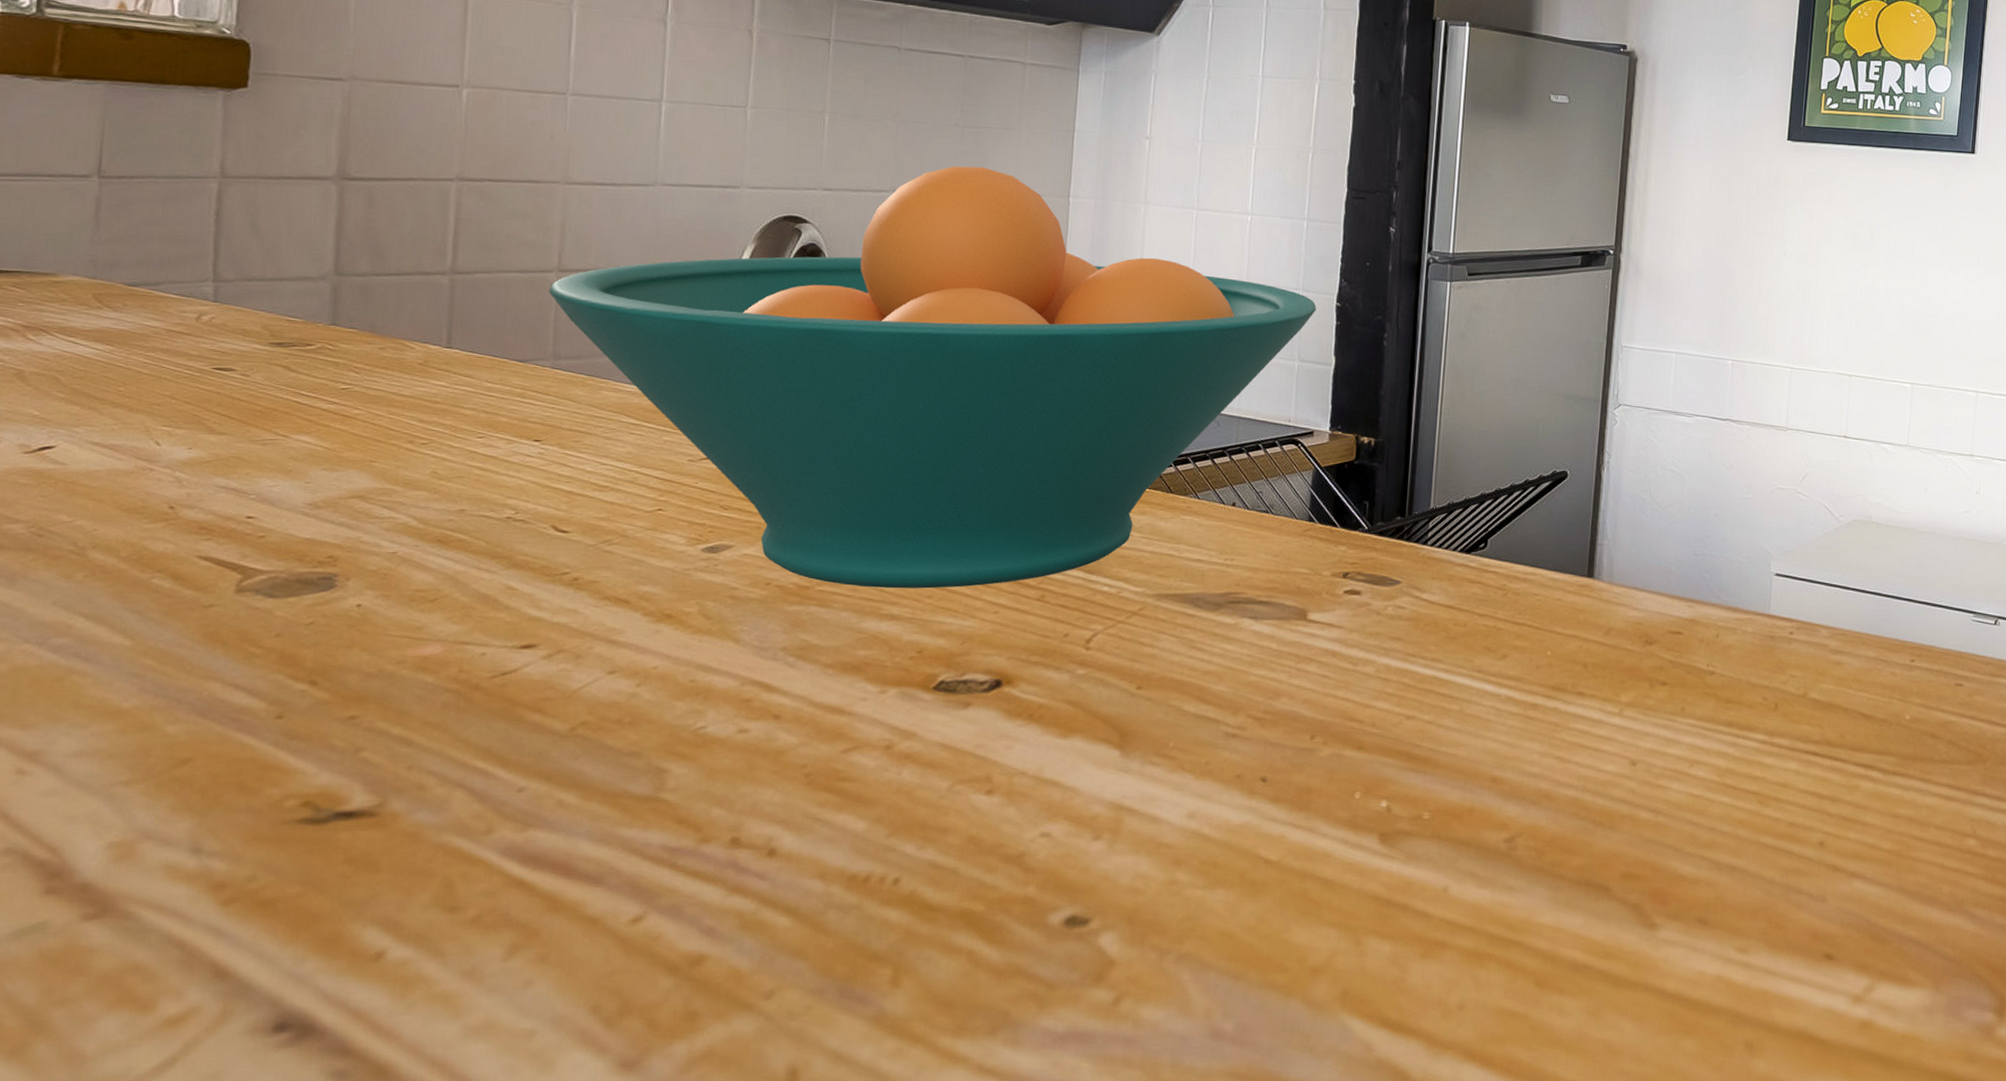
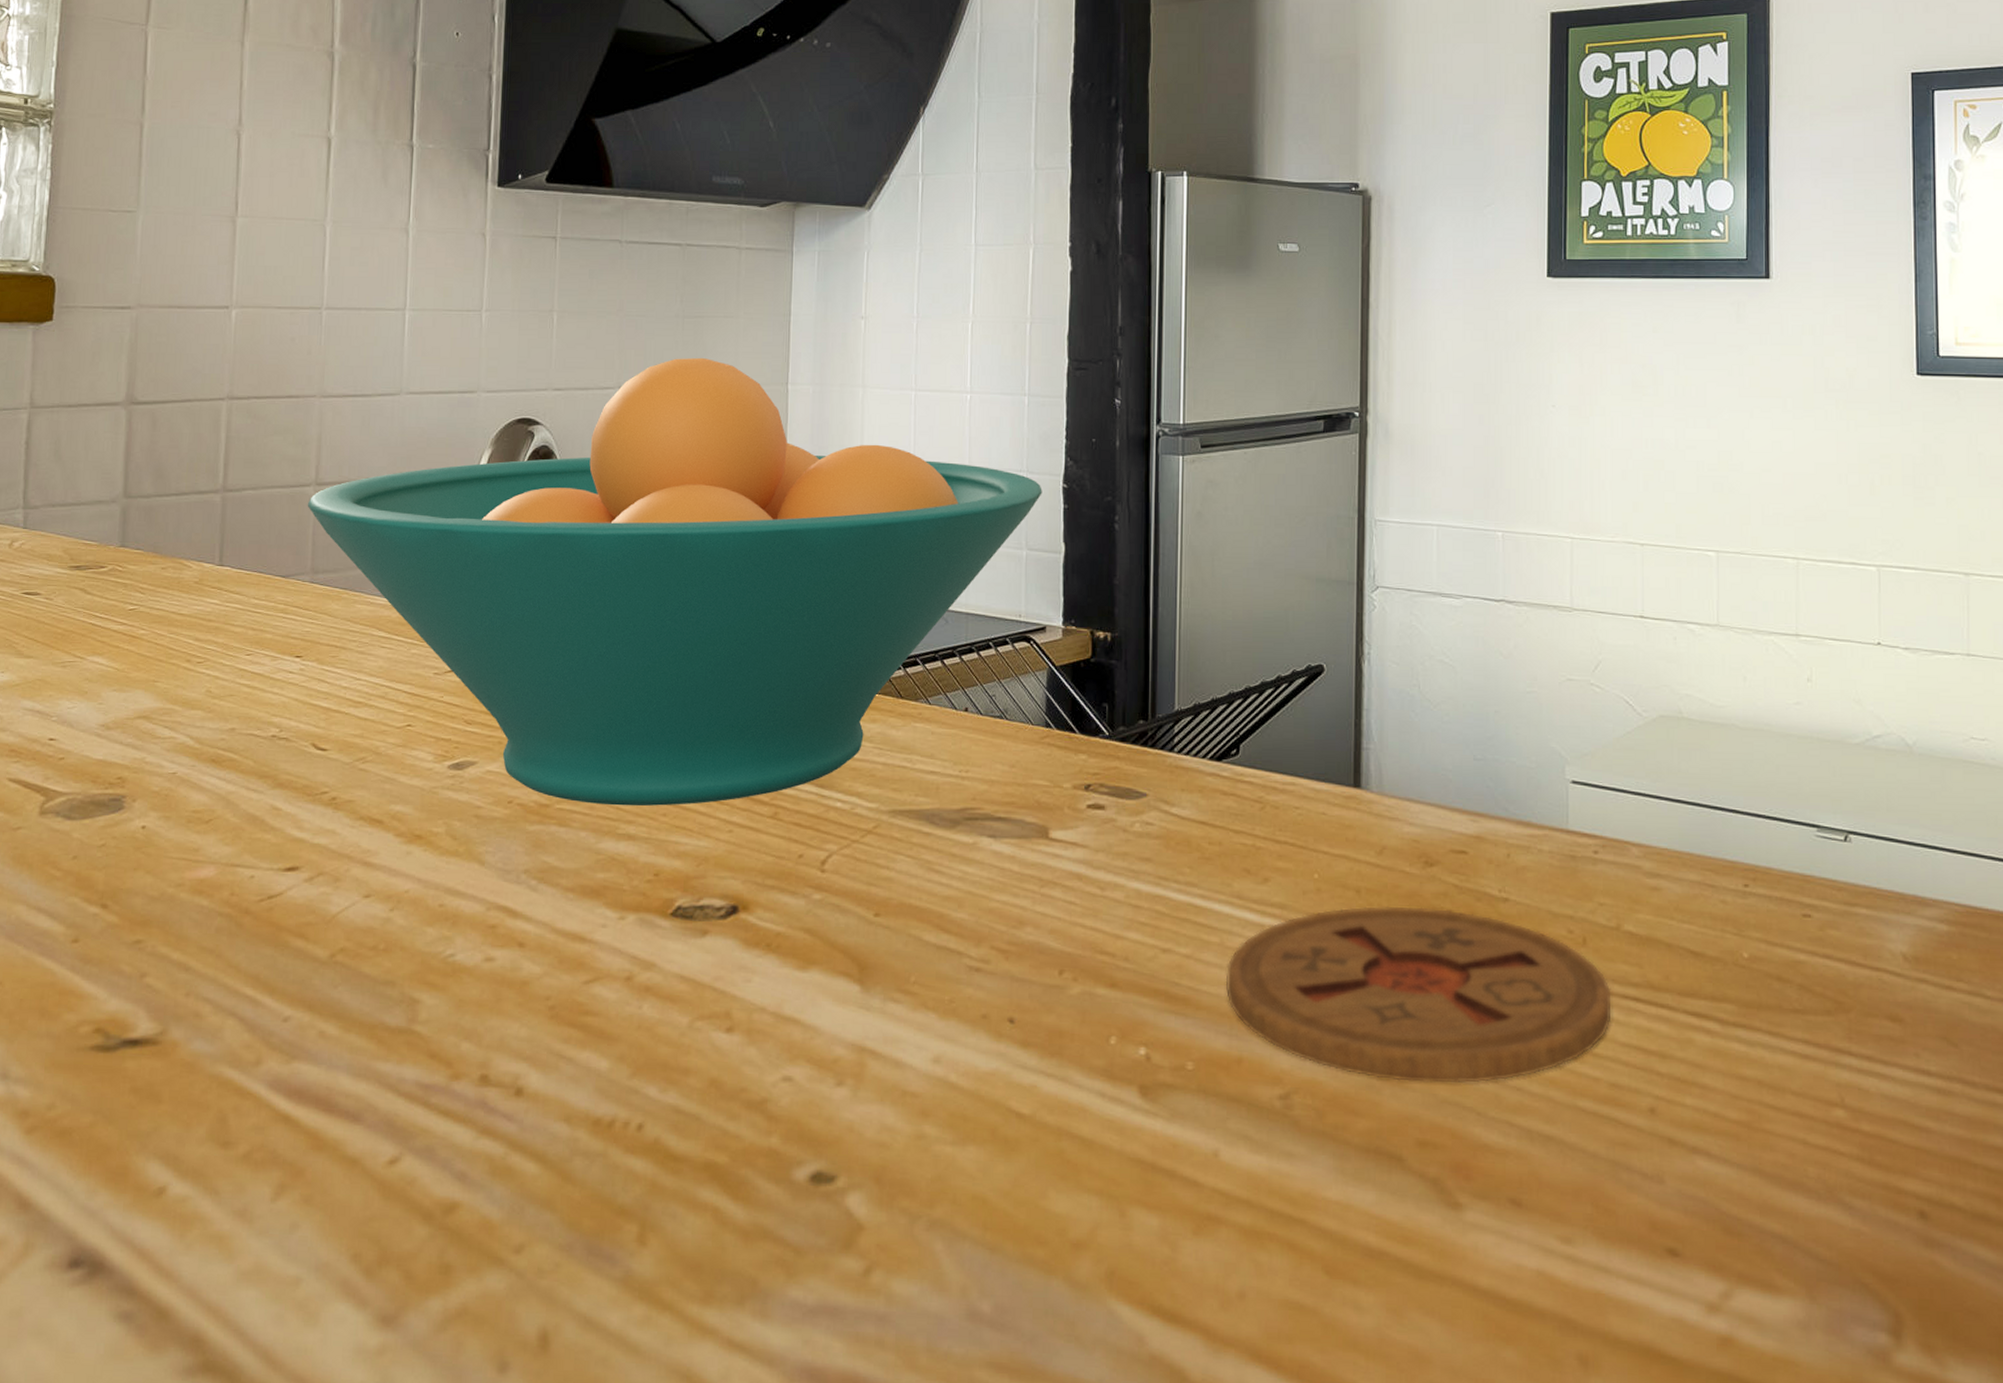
coaster: none [1463,678,1796,825] -> present [1226,906,1612,1083]

